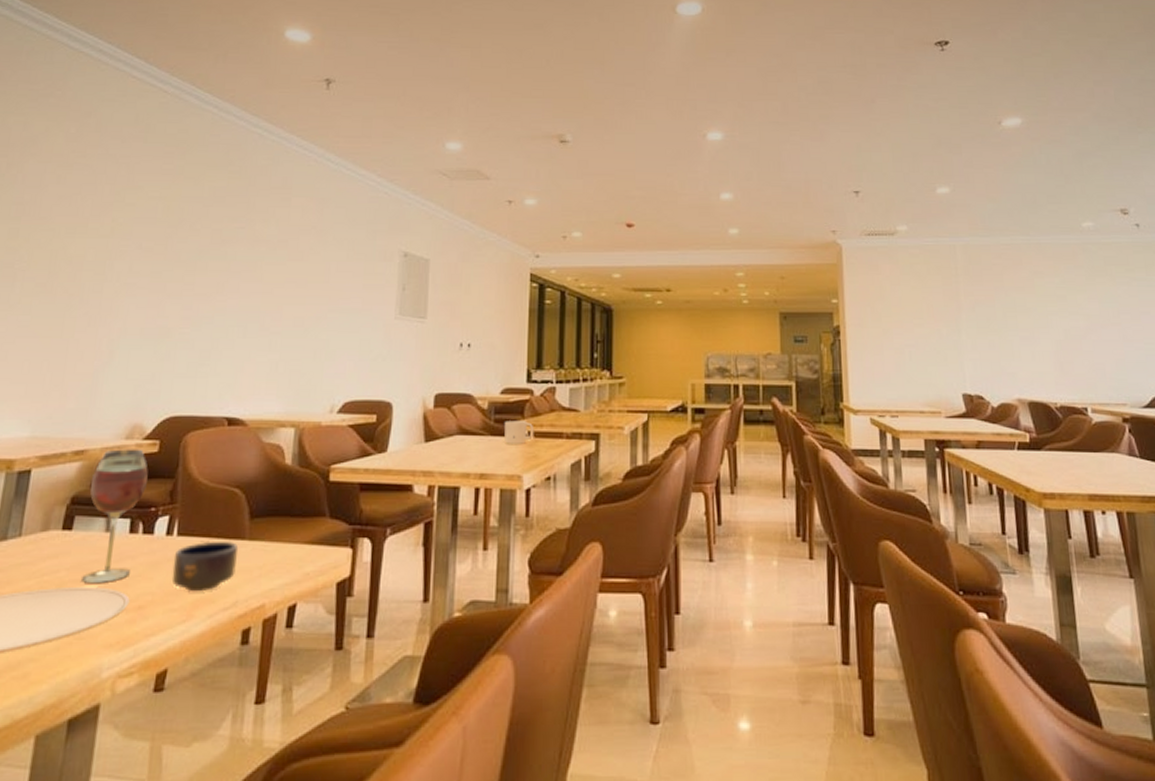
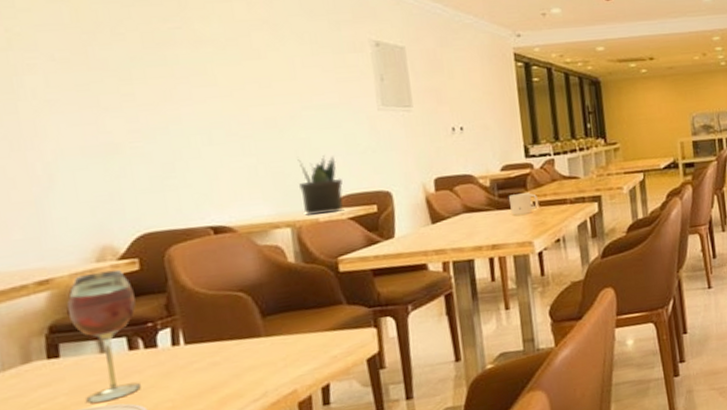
mug: present [171,540,239,592] -> none [186,340,258,393]
planter: none [311,358,350,417] -> present [297,155,343,215]

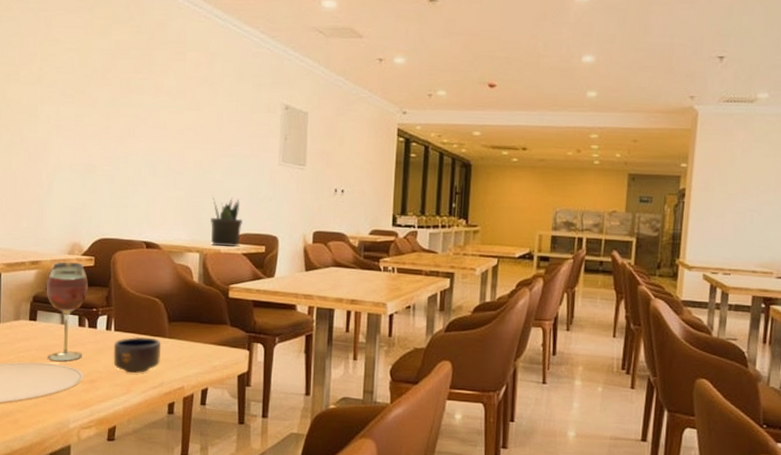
mug: none [186,340,258,393] -> present [113,336,162,373]
mug: present [508,192,539,217] -> none [371,258,398,279]

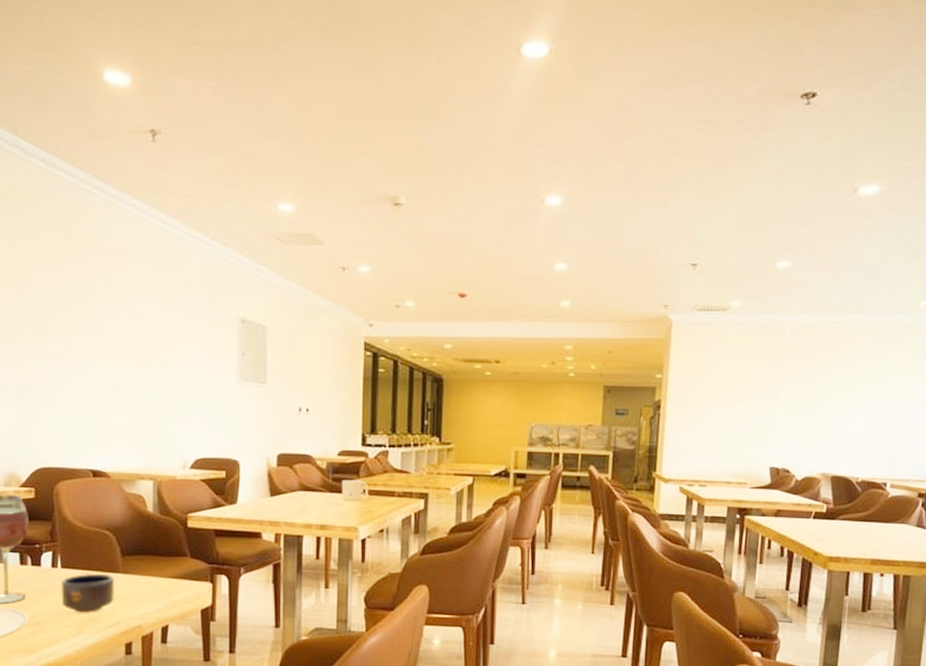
planter: present [211,197,242,247] -> none [164,419,199,472]
mug: none [371,258,398,279] -> present [341,480,369,502]

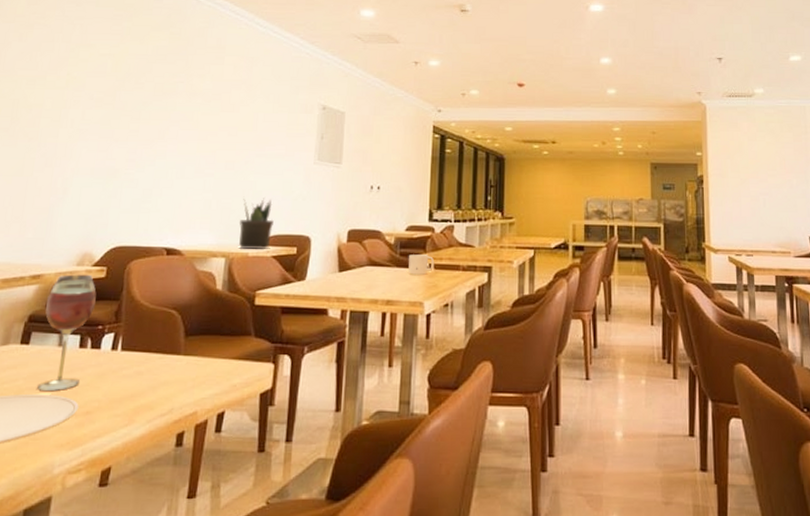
mug: present [60,573,115,613] -> none [116,355,175,400]
planter: none [164,419,199,472] -> present [239,198,274,249]

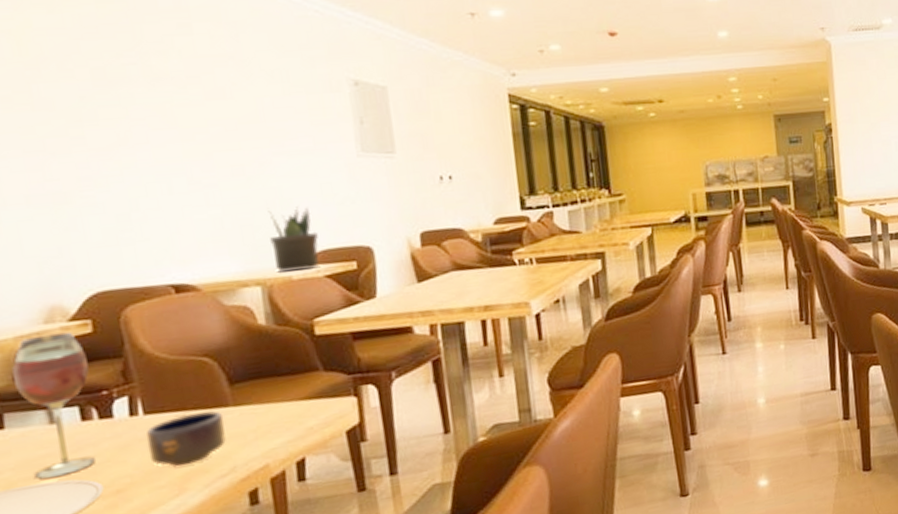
mug: none [116,355,175,400] -> present [145,410,226,468]
mug: present [408,254,435,276] -> none [502,248,536,275]

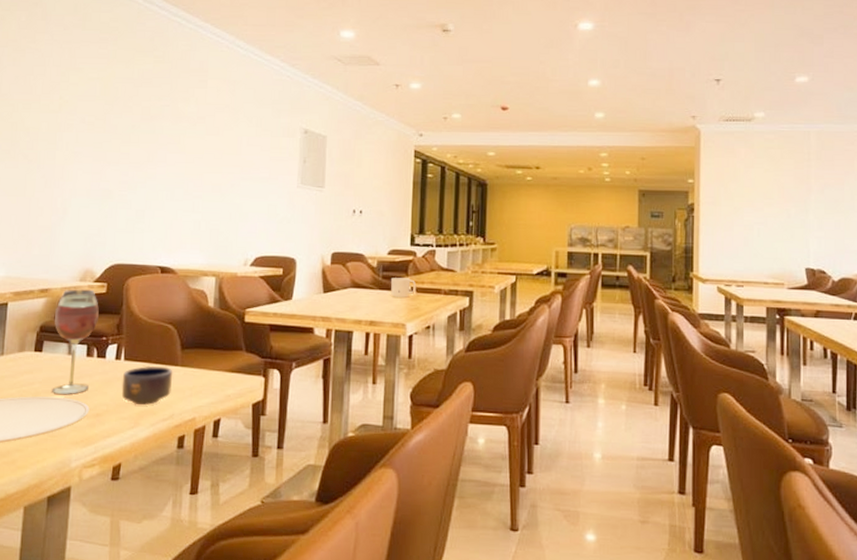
planter: present [268,206,319,272] -> none [228,220,260,269]
mug: none [502,248,536,275] -> present [390,278,417,299]

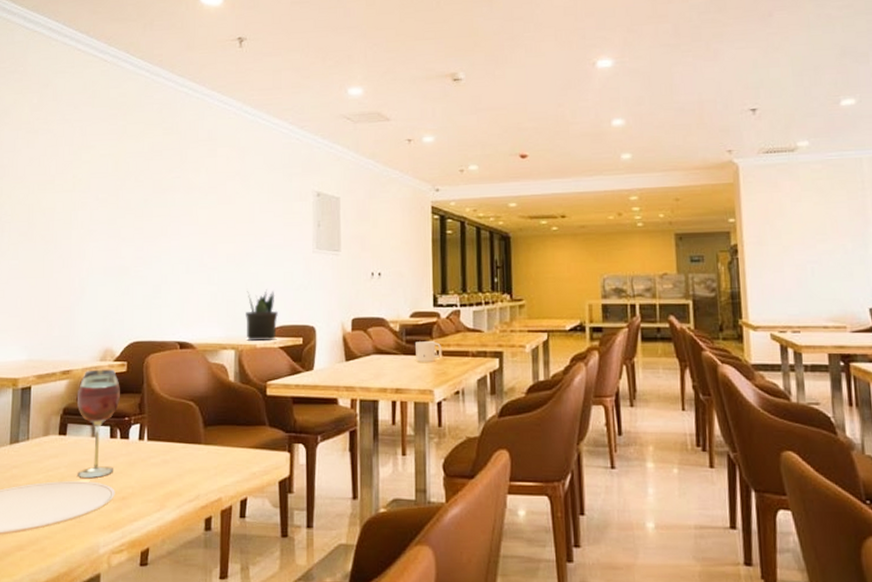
mug: present [121,365,173,405] -> none [146,445,197,487]
planter: none [228,220,260,269] -> present [246,289,278,341]

